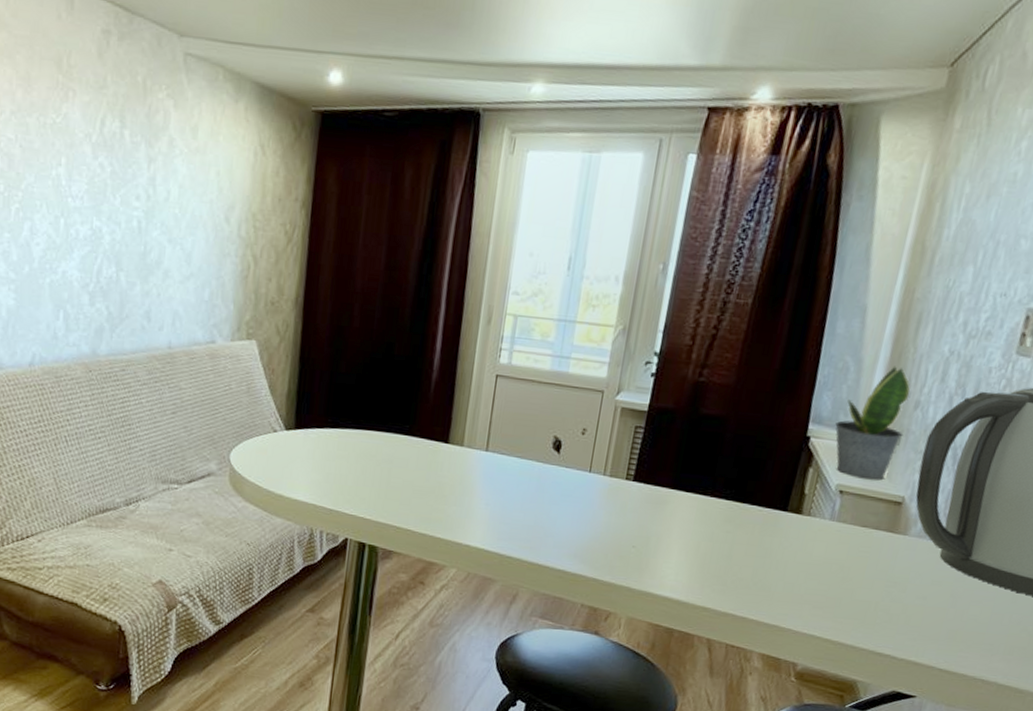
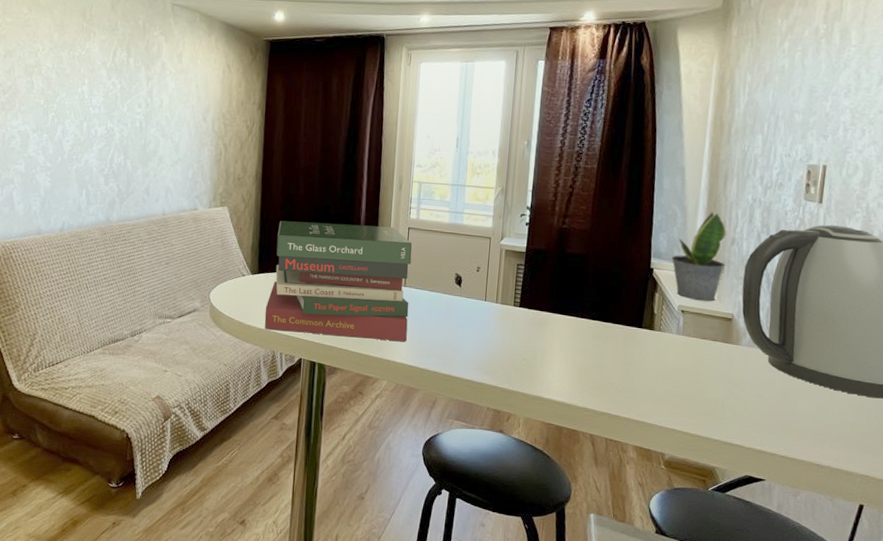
books: none [301,361,500,520] -> present [264,221,413,341]

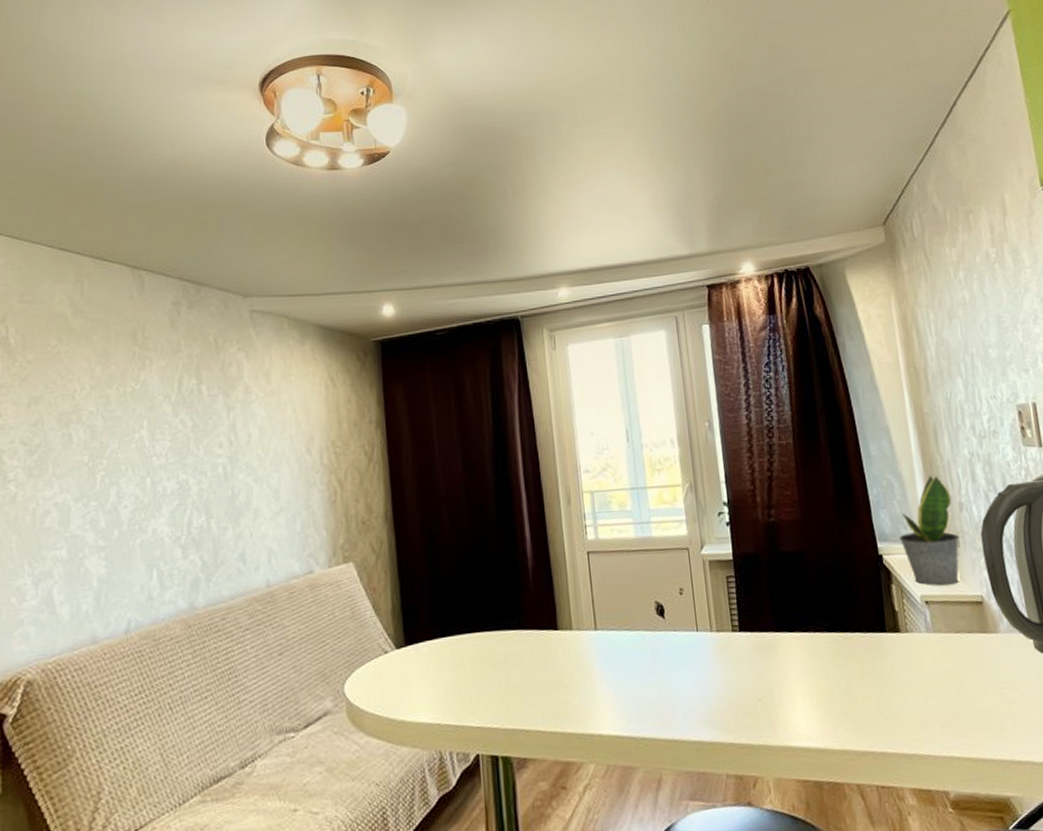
books: present [264,221,413,341] -> none [421,555,610,722]

